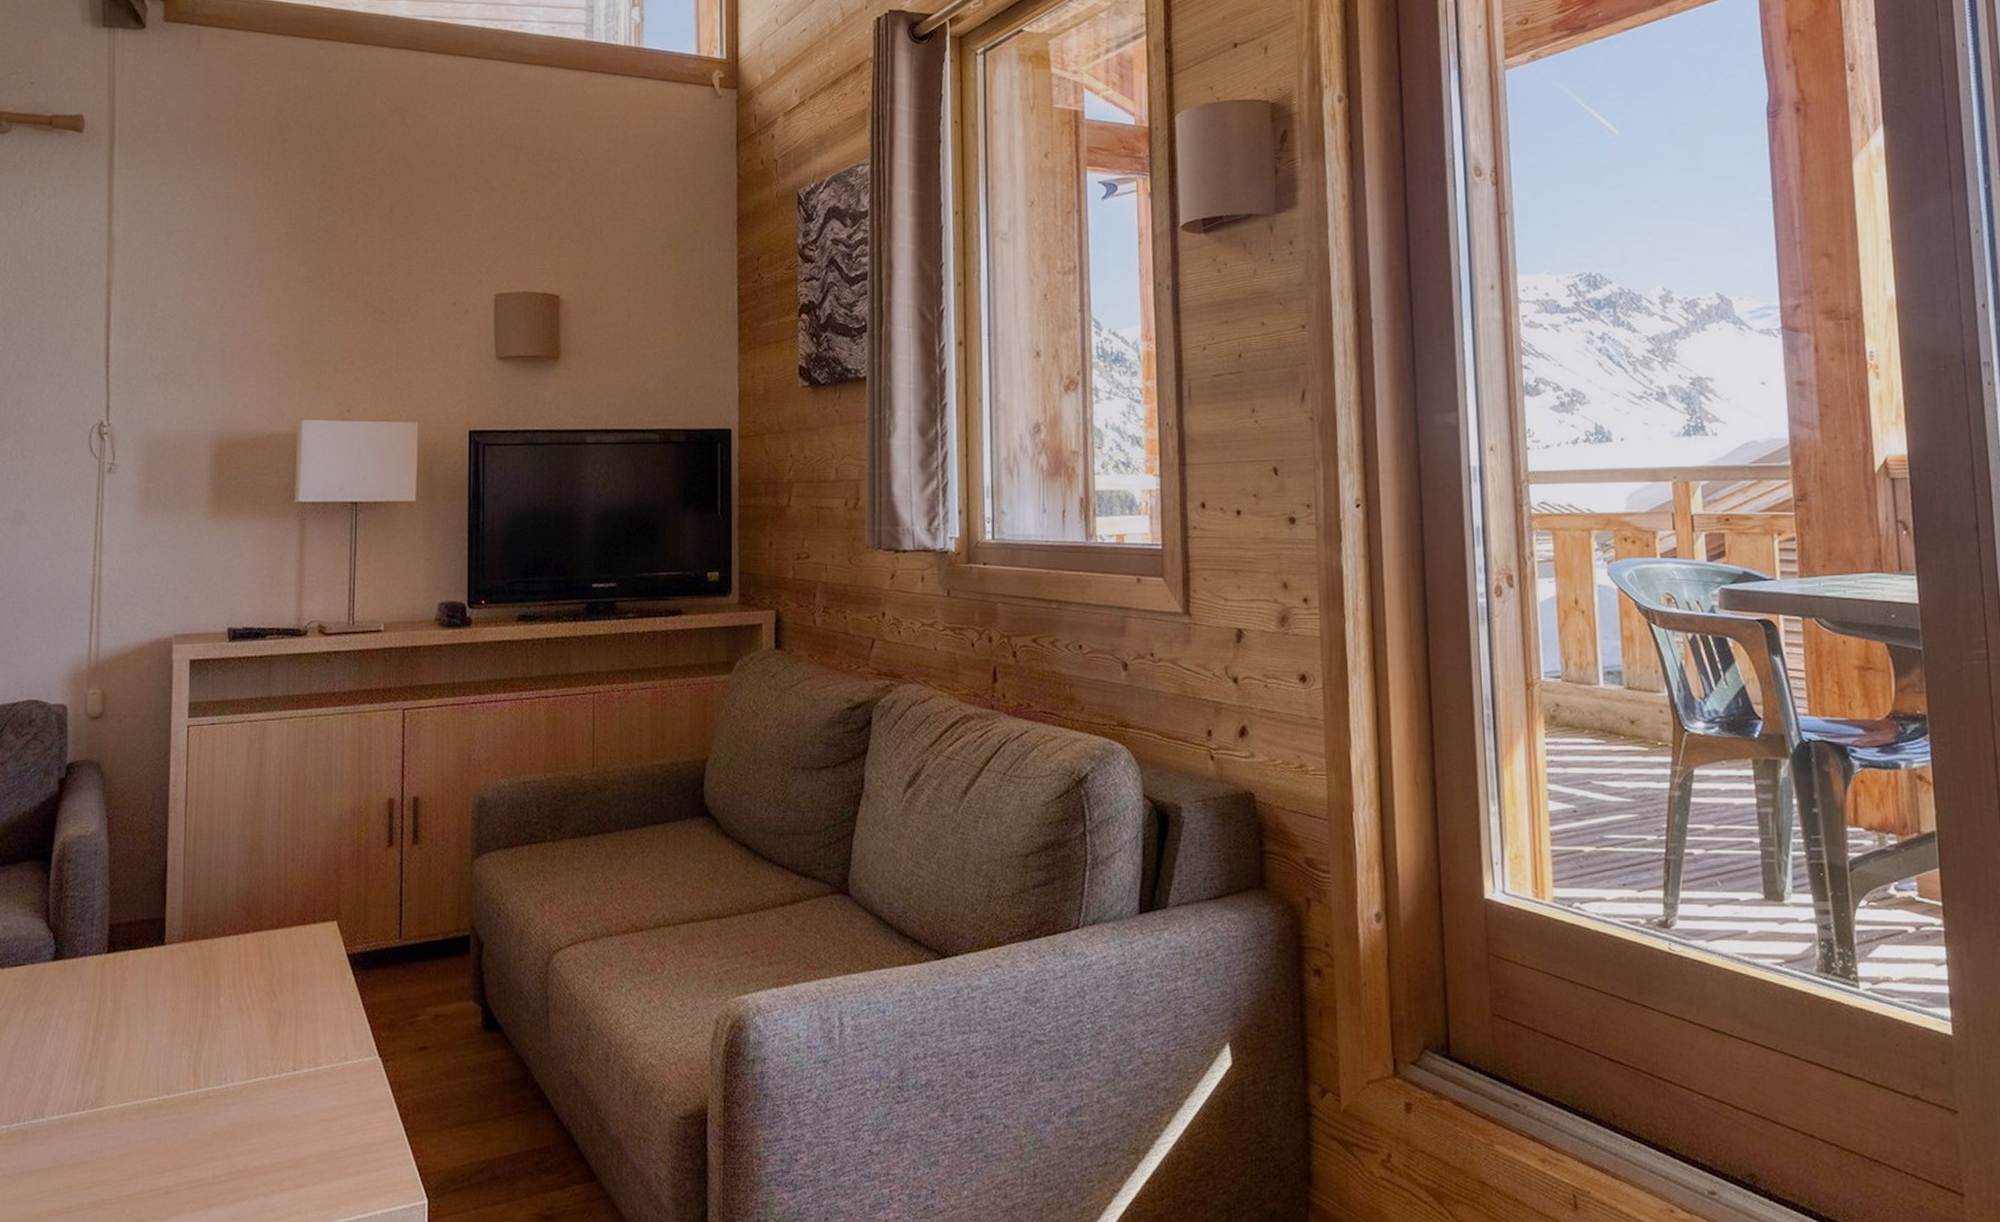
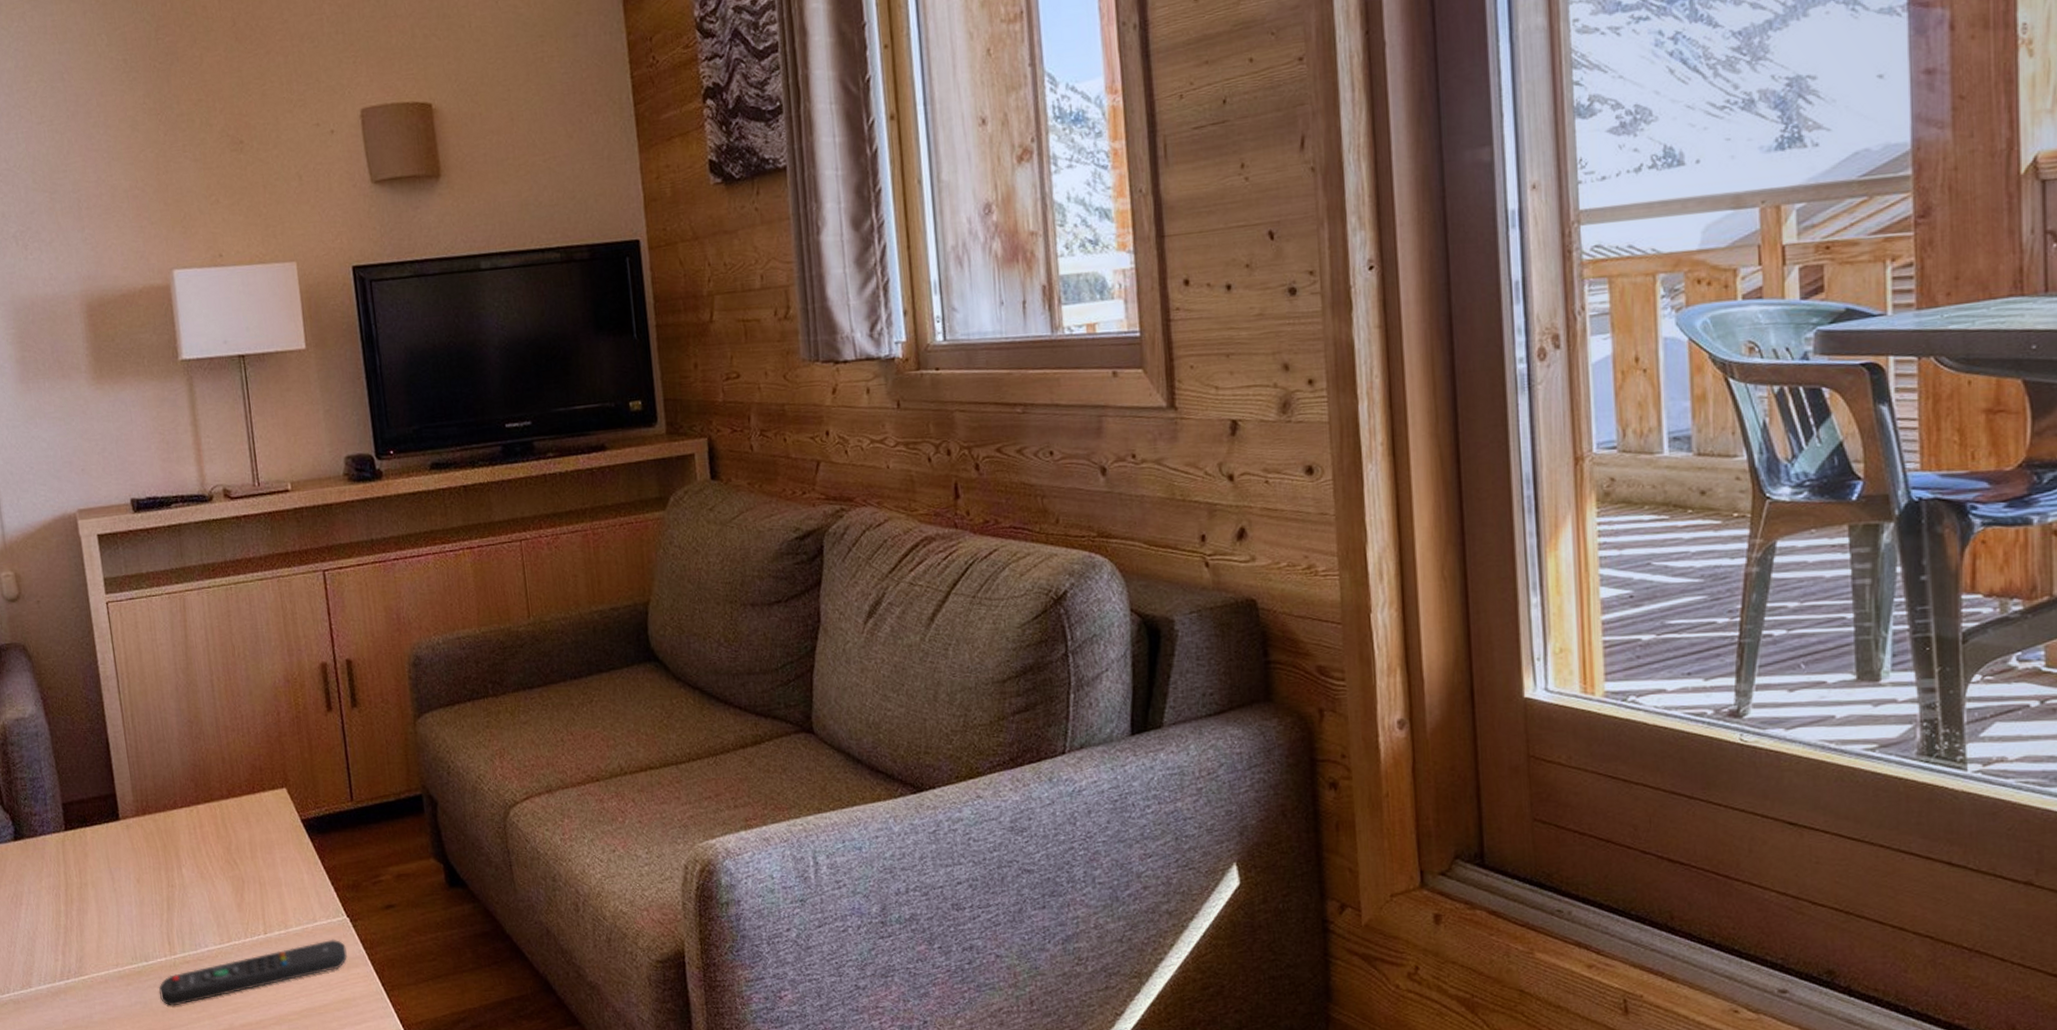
remote control: none [176,1079,374,1144] -> present [159,939,347,1006]

